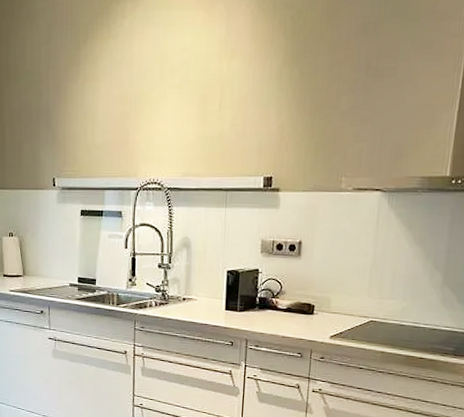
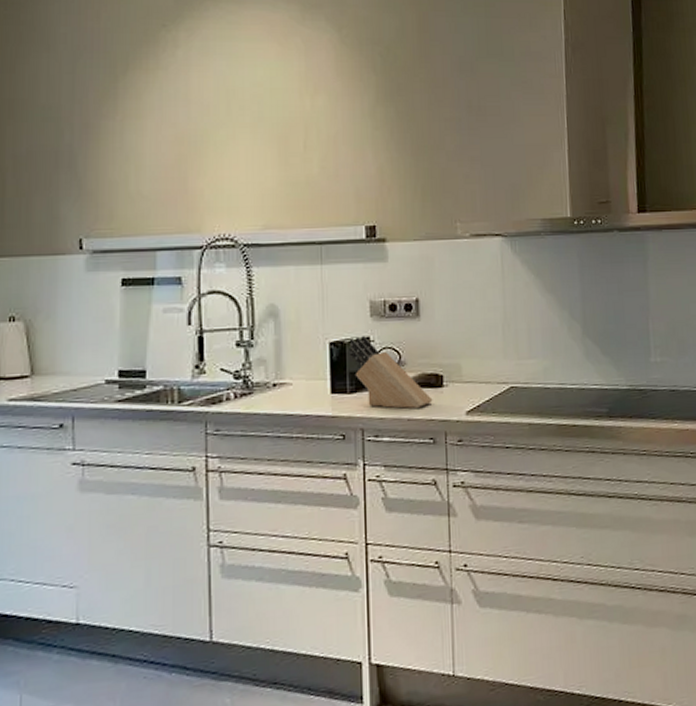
knife block: none [242,268,304,329] -> present [349,336,433,409]

